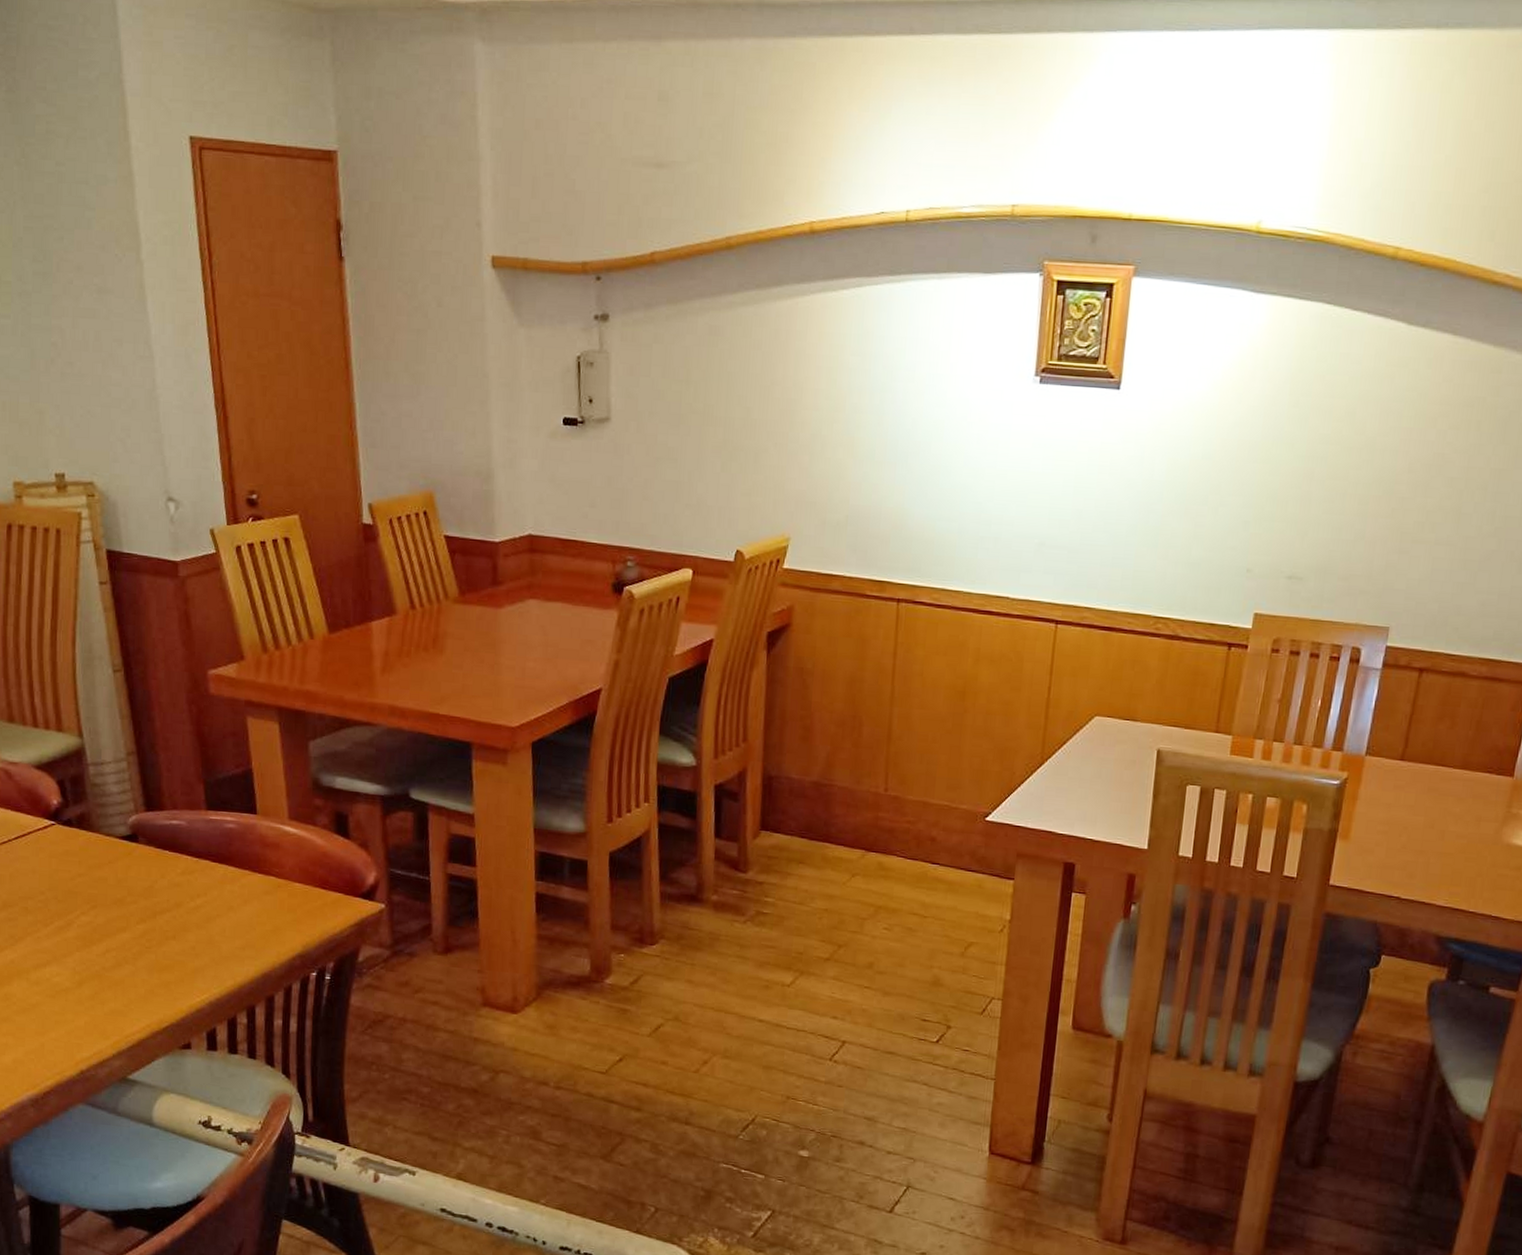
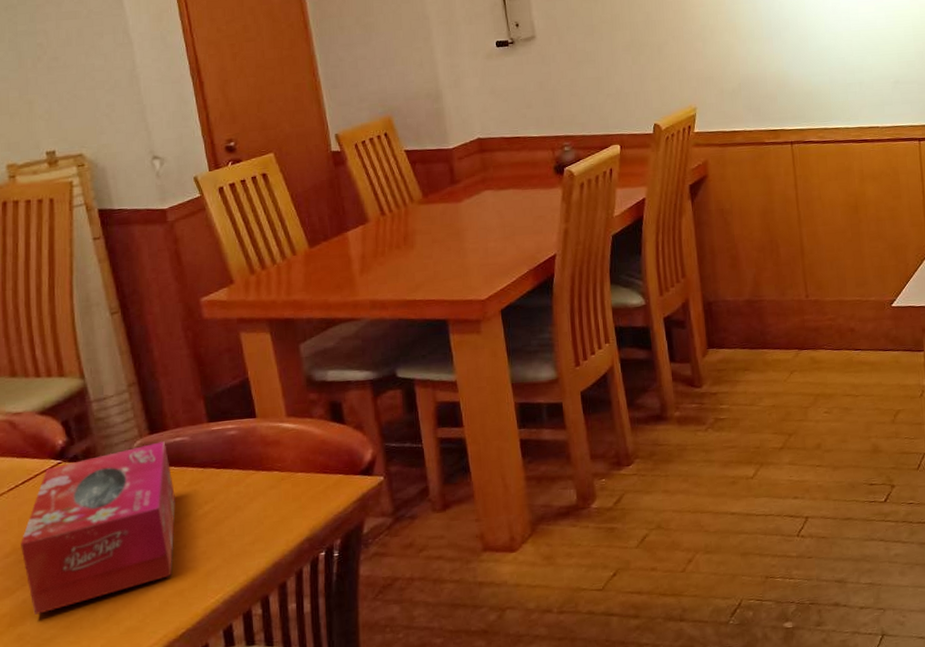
tissue box: none [11,821,168,978] -> present [21,441,175,615]

